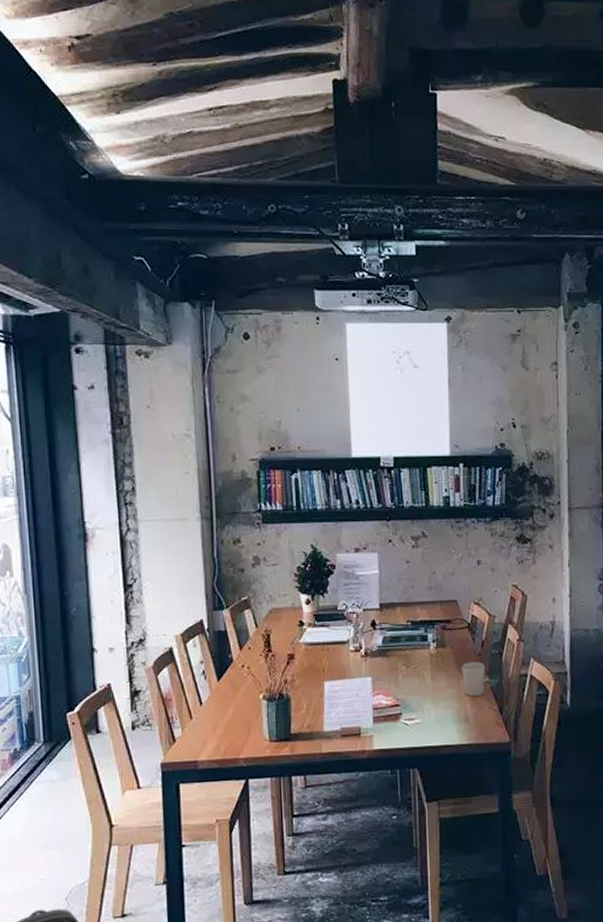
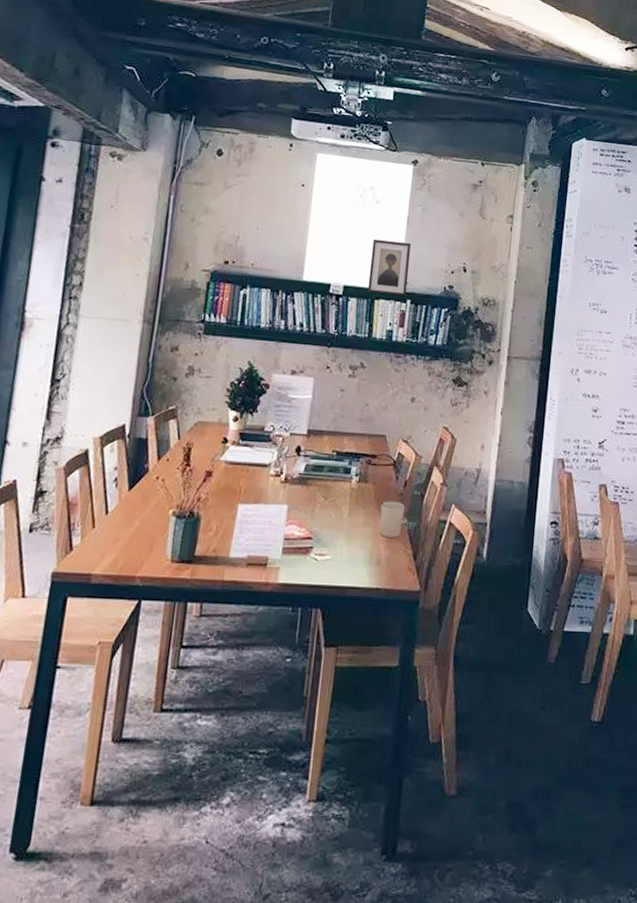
picture frame: none [416,404,458,462] -> present [367,238,412,297]

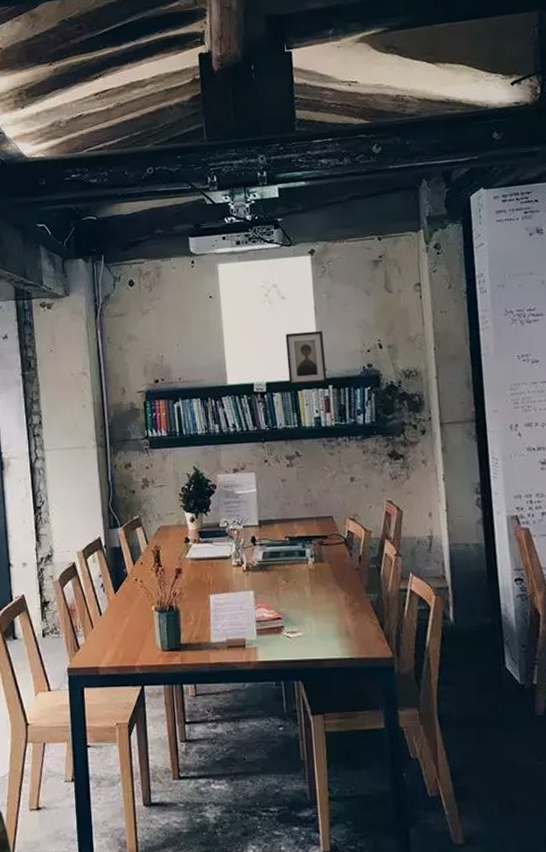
cup: present [380,501,409,538] -> none [340,576,369,611]

